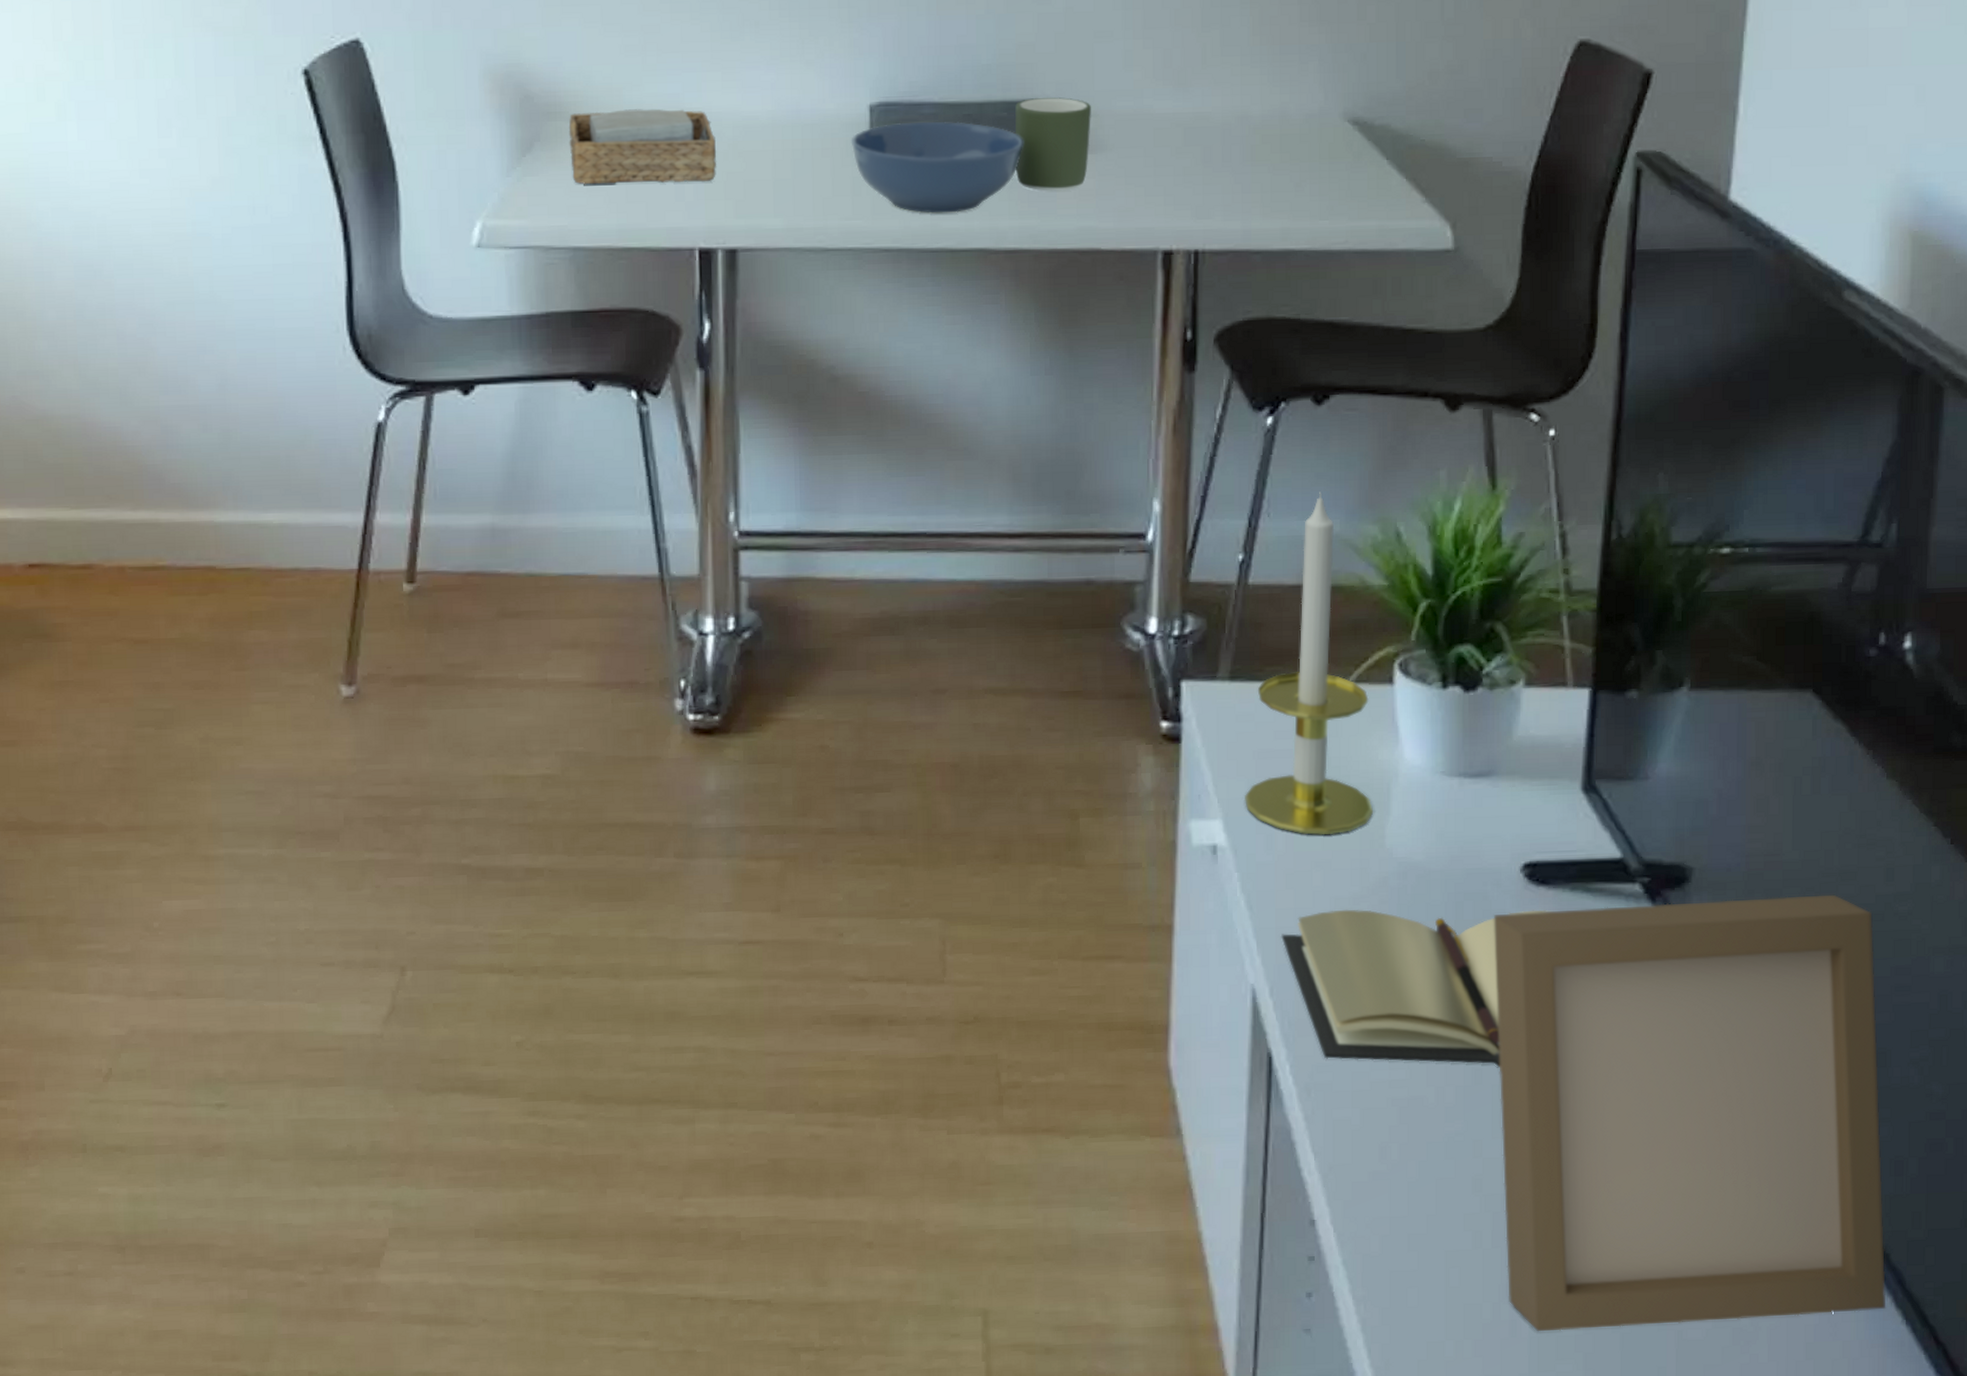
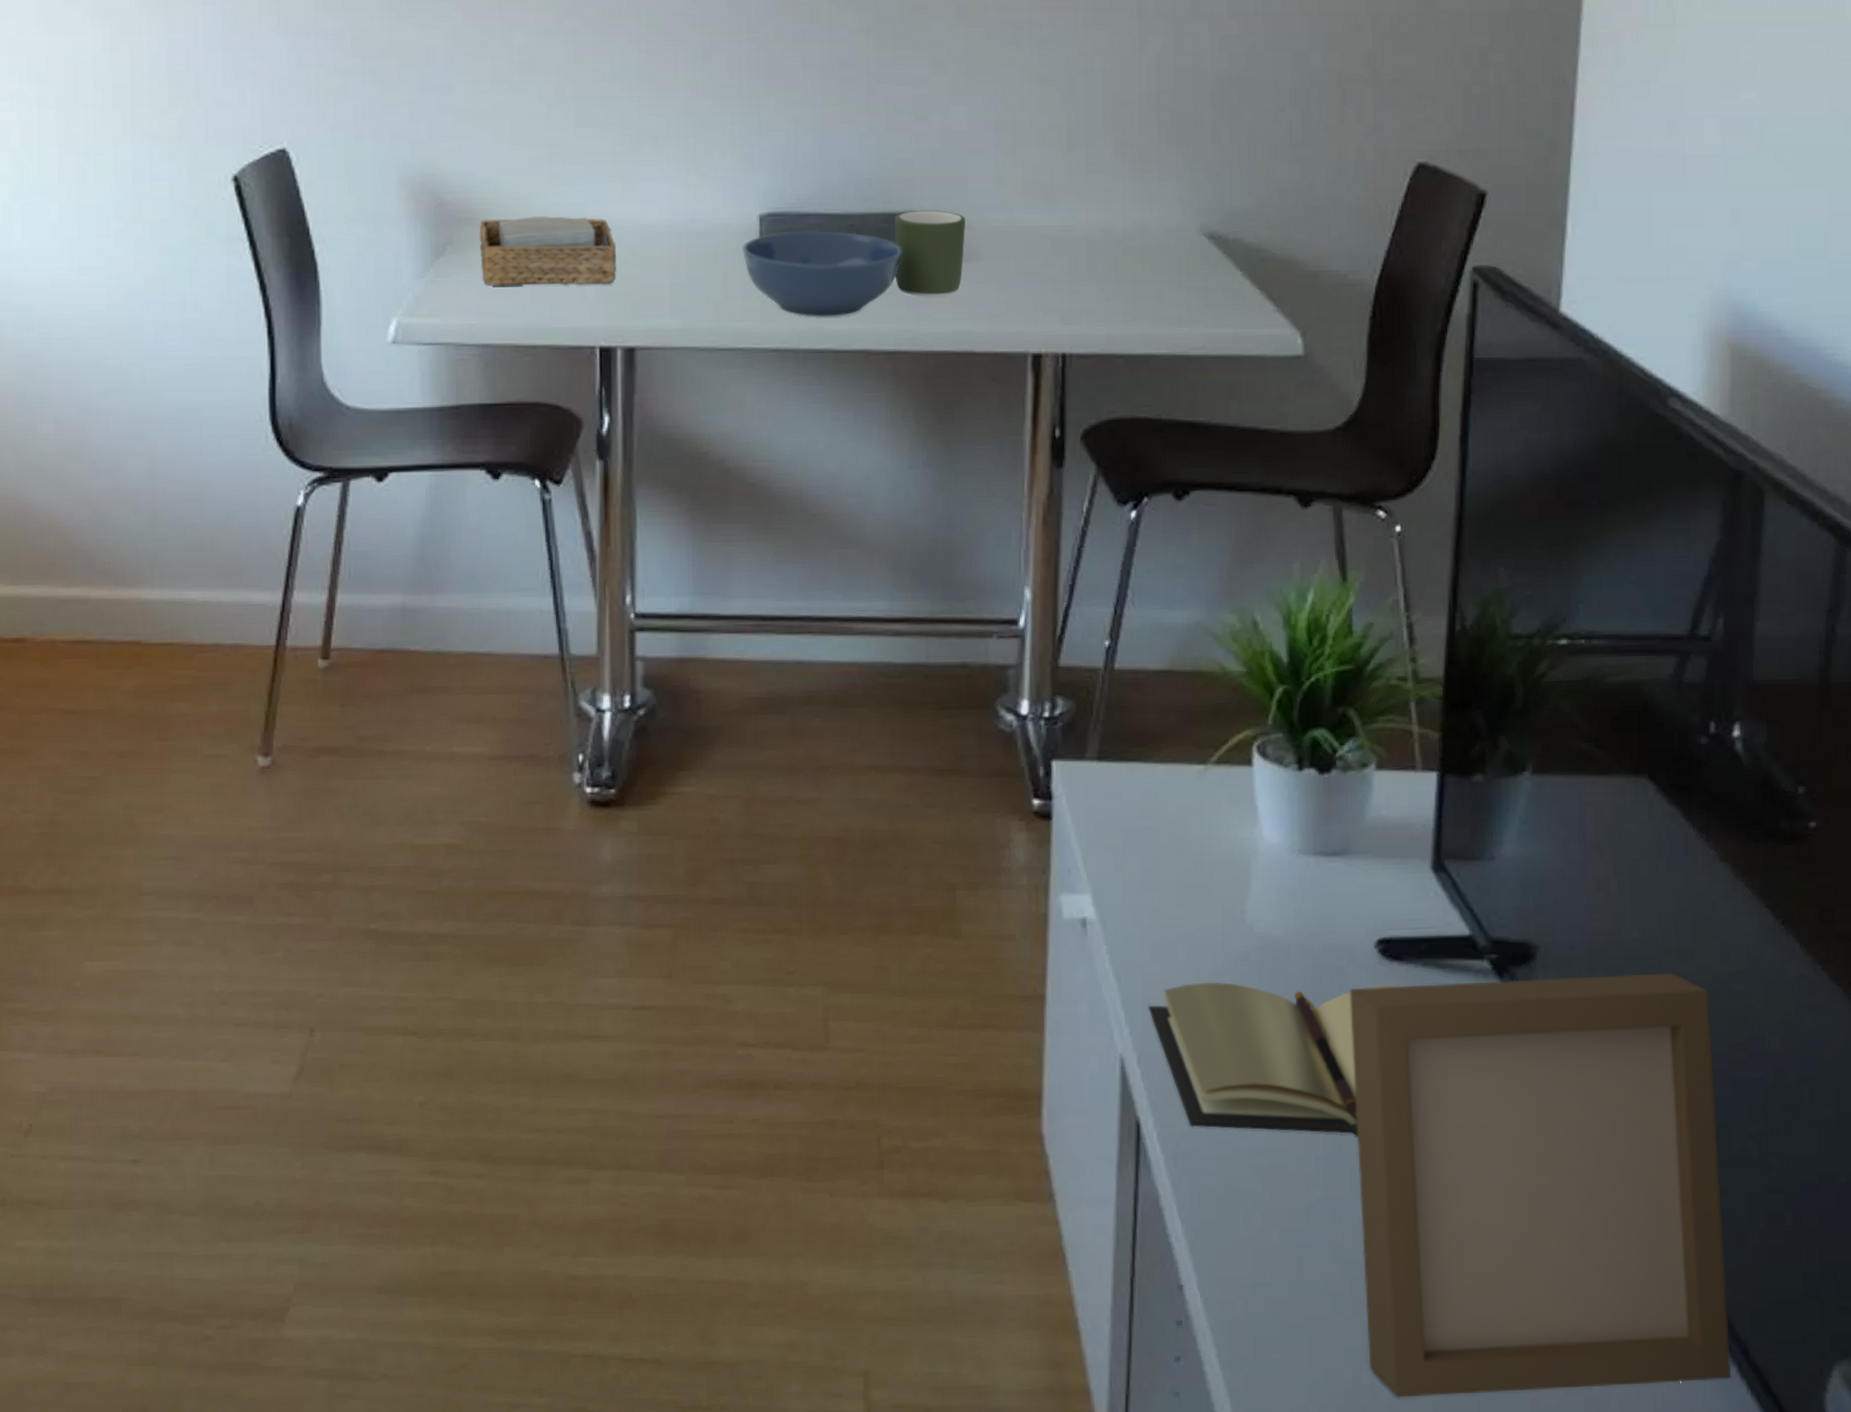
candle: present [1245,491,1374,835] -> none [1112,582,1235,910]

